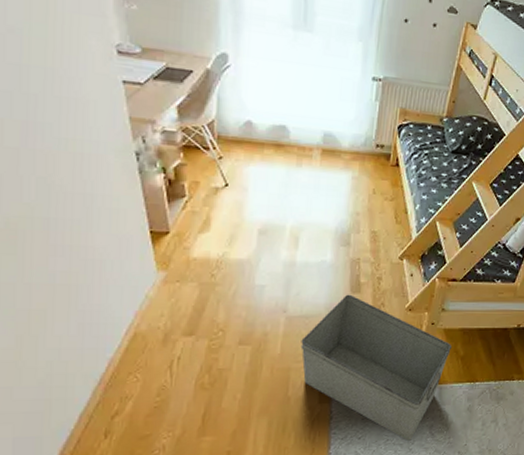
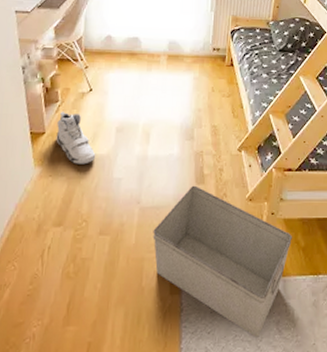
sneaker: none [183,208,234,270] -> present [56,111,96,165]

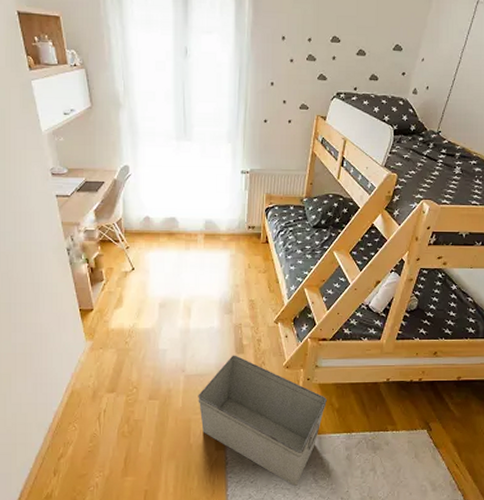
sneaker: present [56,111,96,165] -> none [104,289,142,338]

